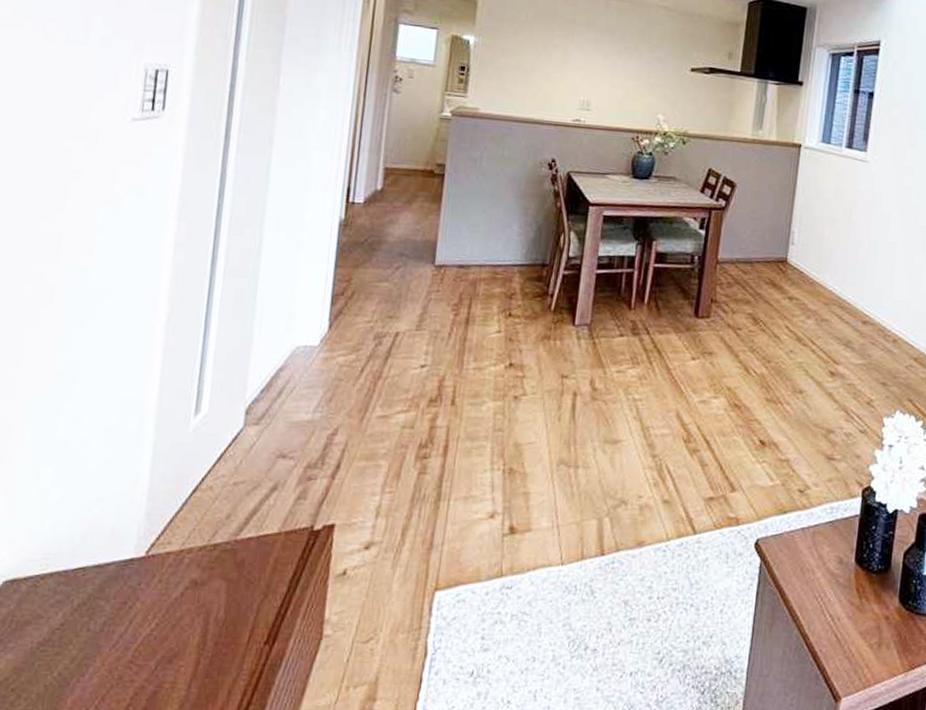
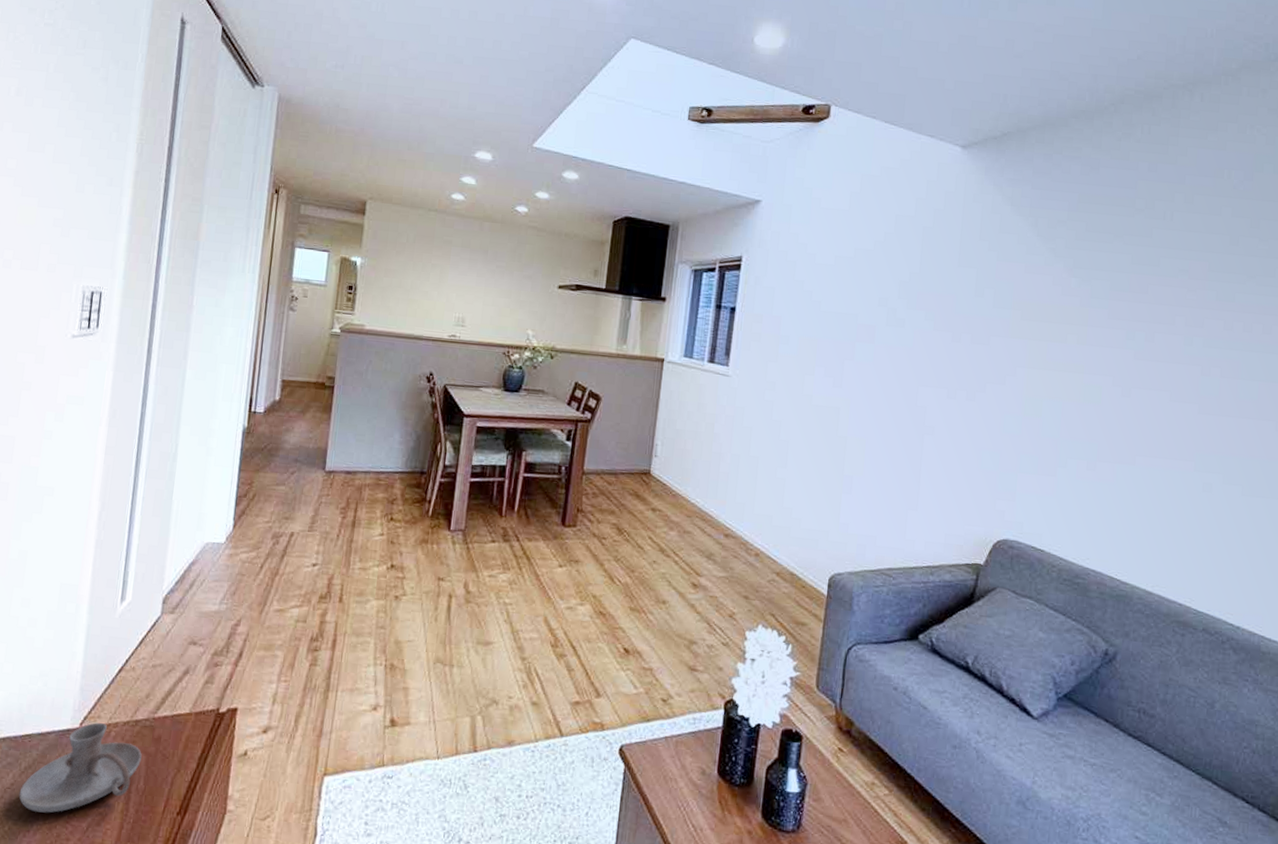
candle holder: none [70,549,222,654] -> present [19,722,142,813]

